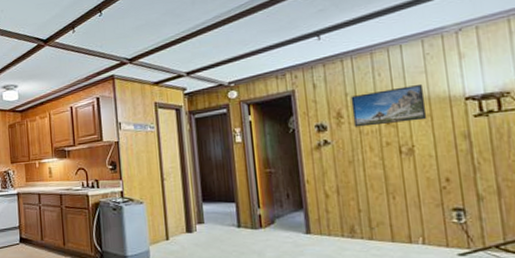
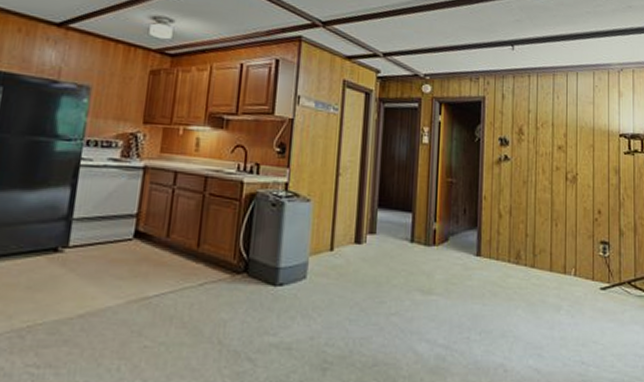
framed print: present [350,83,427,128] -> none [532,113,590,150]

